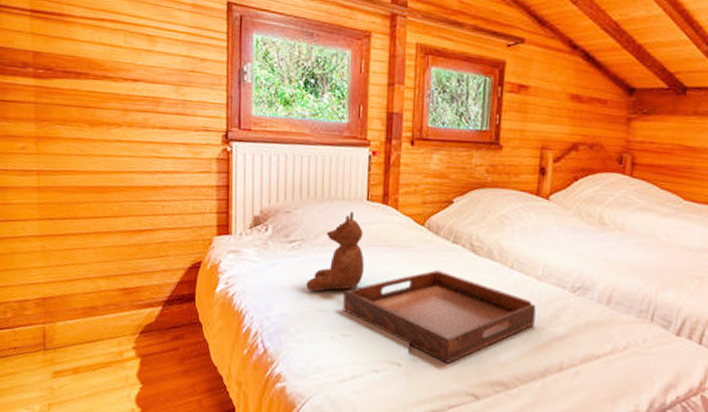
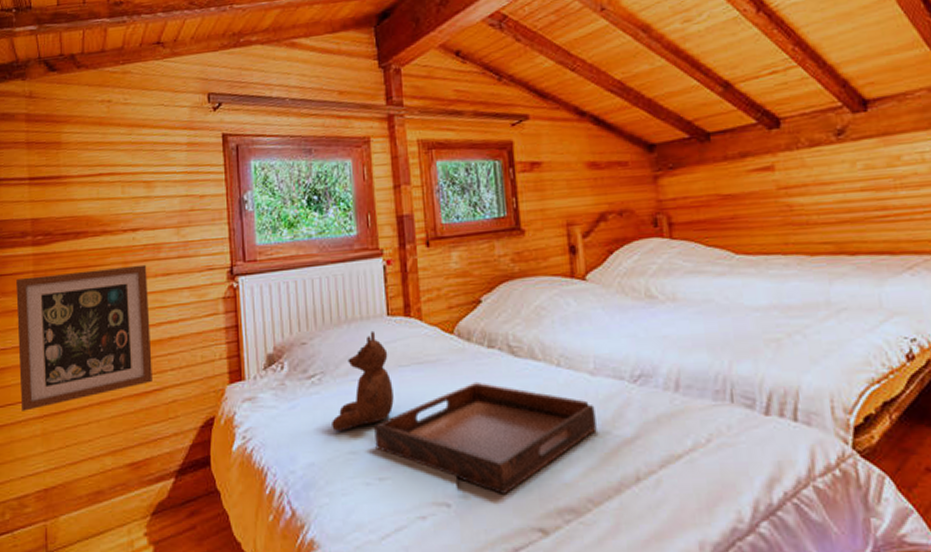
wall art: none [17,107,147,229] -> present [16,264,152,411]

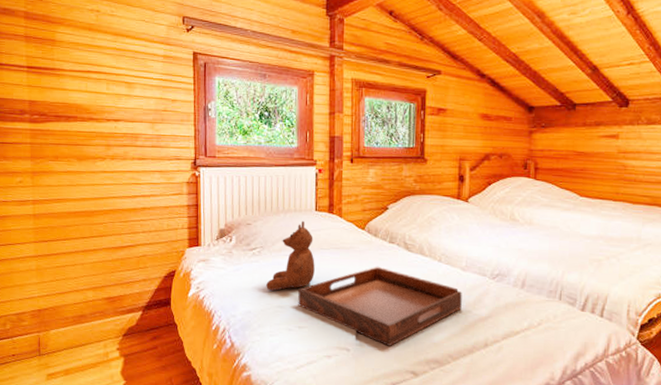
wall art: present [16,264,152,411] -> none [16,147,128,251]

